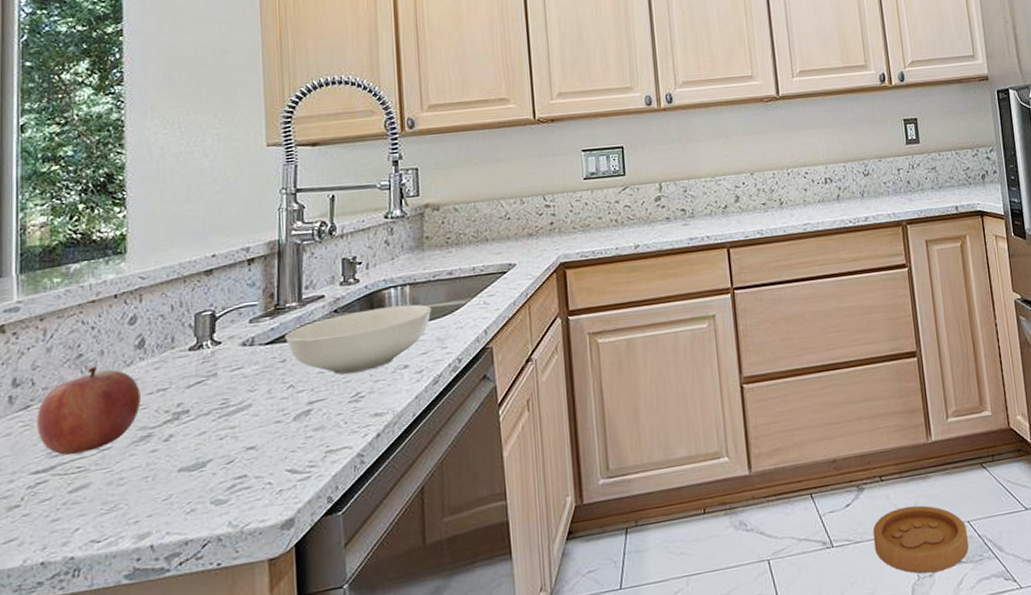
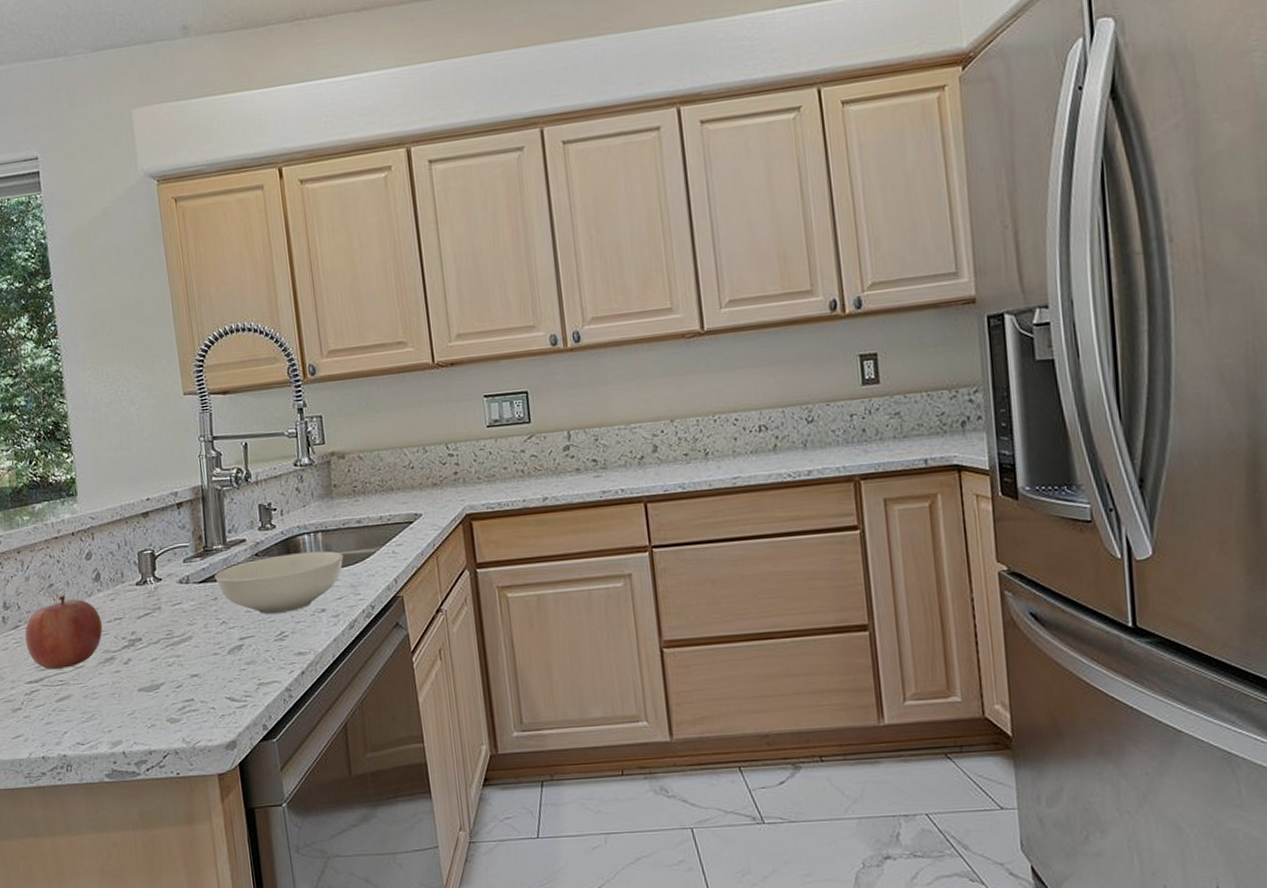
pet bowl: present [872,505,969,574] -> none [810,791,926,862]

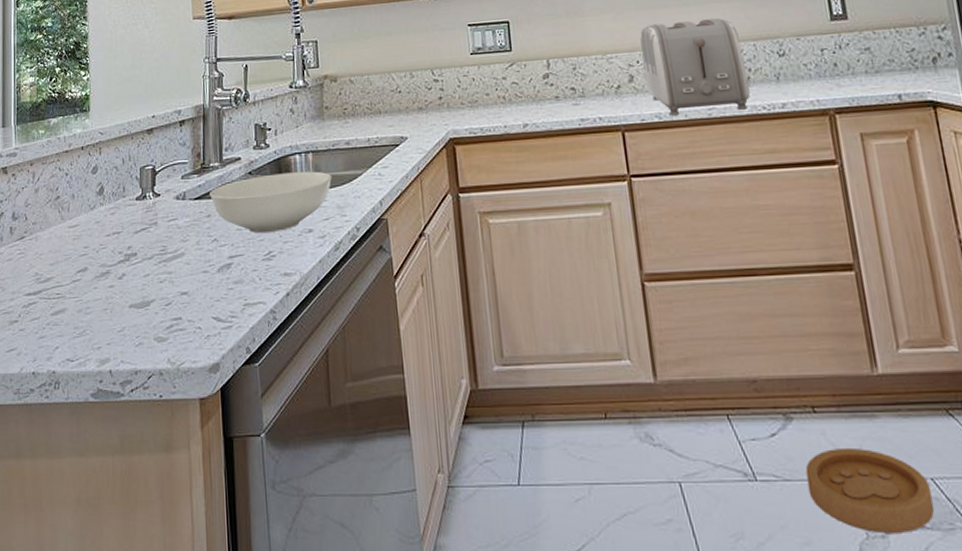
fruit: present [25,595,103,670] -> none [29,207,101,282]
toaster: none [665,384,776,486] -> present [640,17,750,116]
pet bowl: none [810,791,926,862] -> present [805,449,934,533]

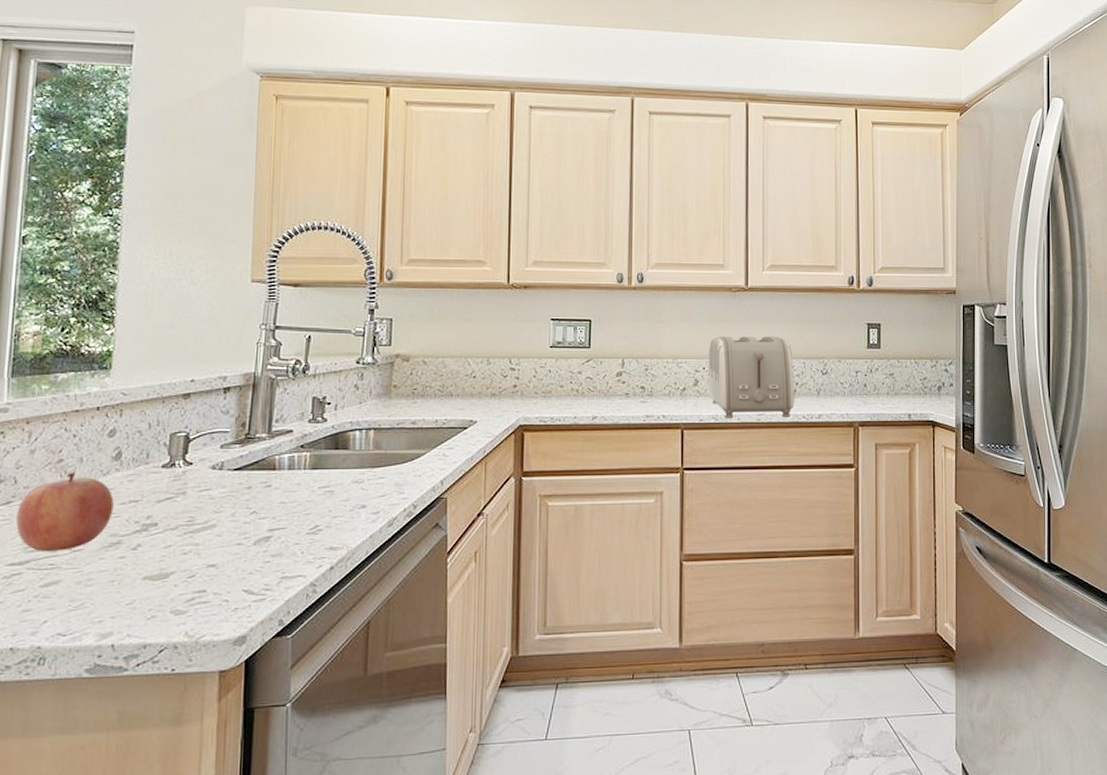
fruit: none [29,207,101,282] -> present [16,472,114,551]
bowl: present [210,171,332,234] -> none [252,448,393,508]
pet bowl: present [805,449,934,533] -> none [792,696,883,761]

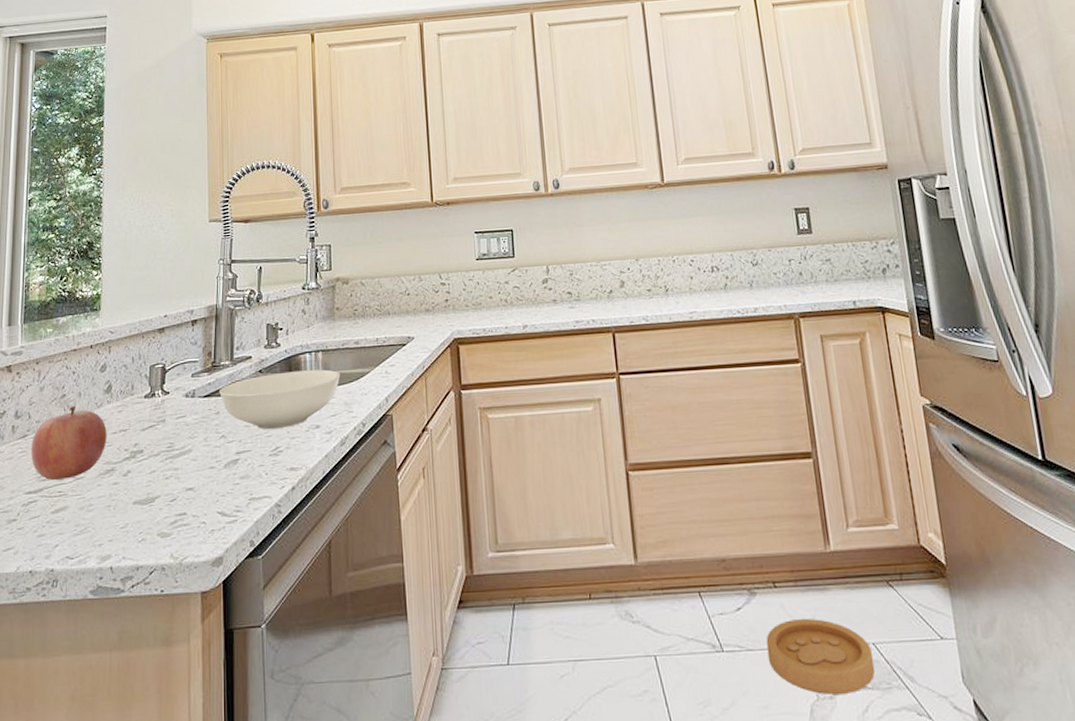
bowl: none [252,448,393,508] -> present [219,369,341,430]
toaster: present [708,336,794,419] -> none [631,230,727,319]
pet bowl: none [792,696,883,761] -> present [766,619,875,694]

